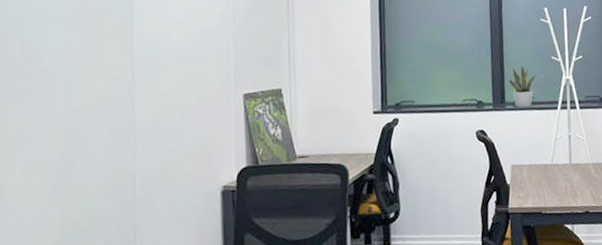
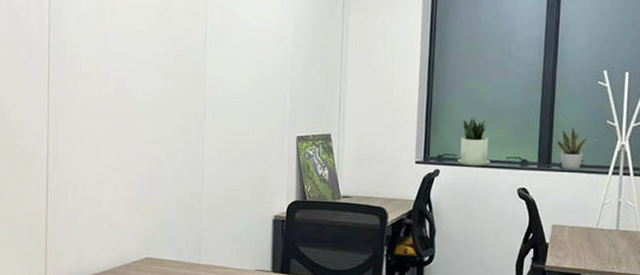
planter: none [415,62,448,113] -> present [457,118,491,167]

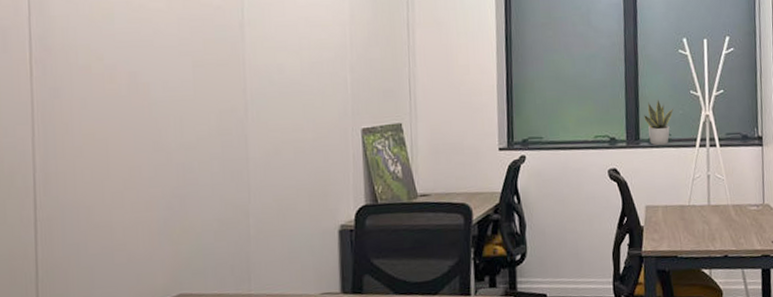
planter: present [457,118,491,167] -> none [543,95,578,150]

